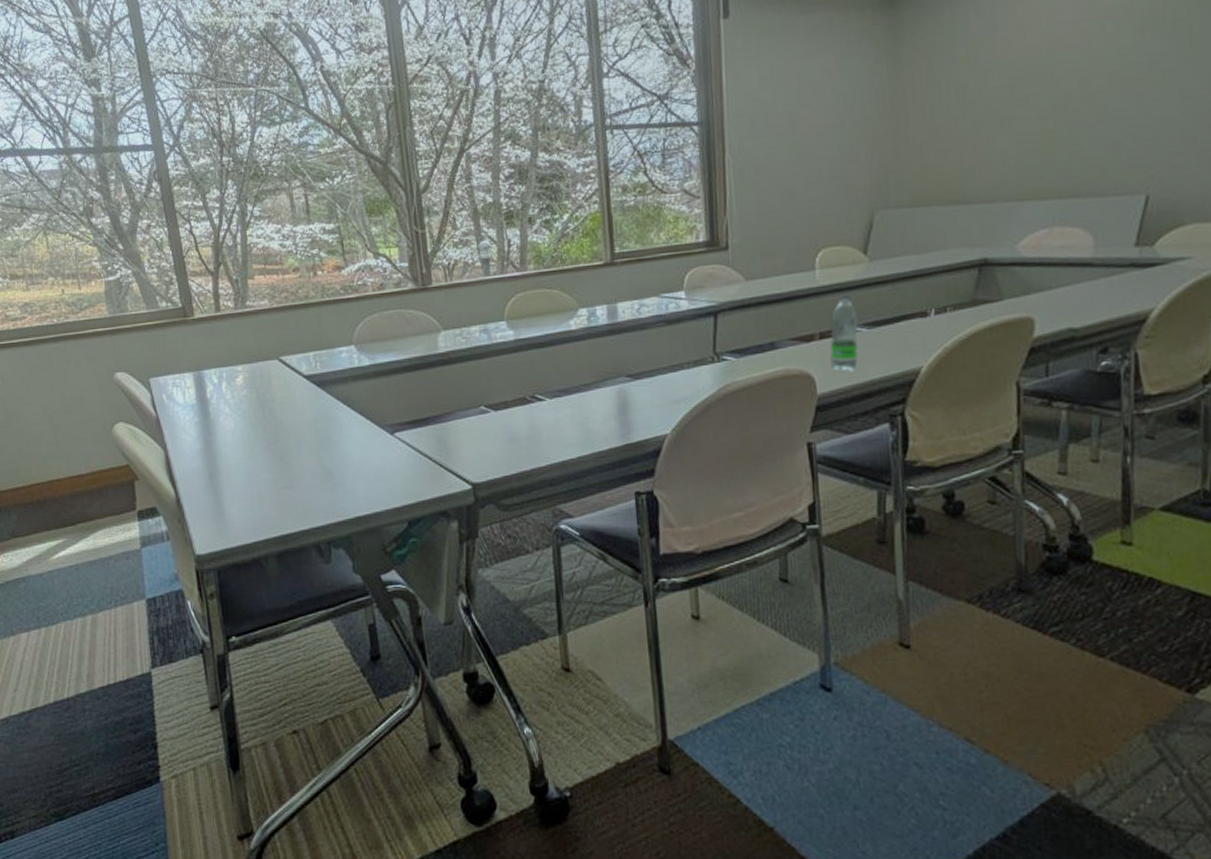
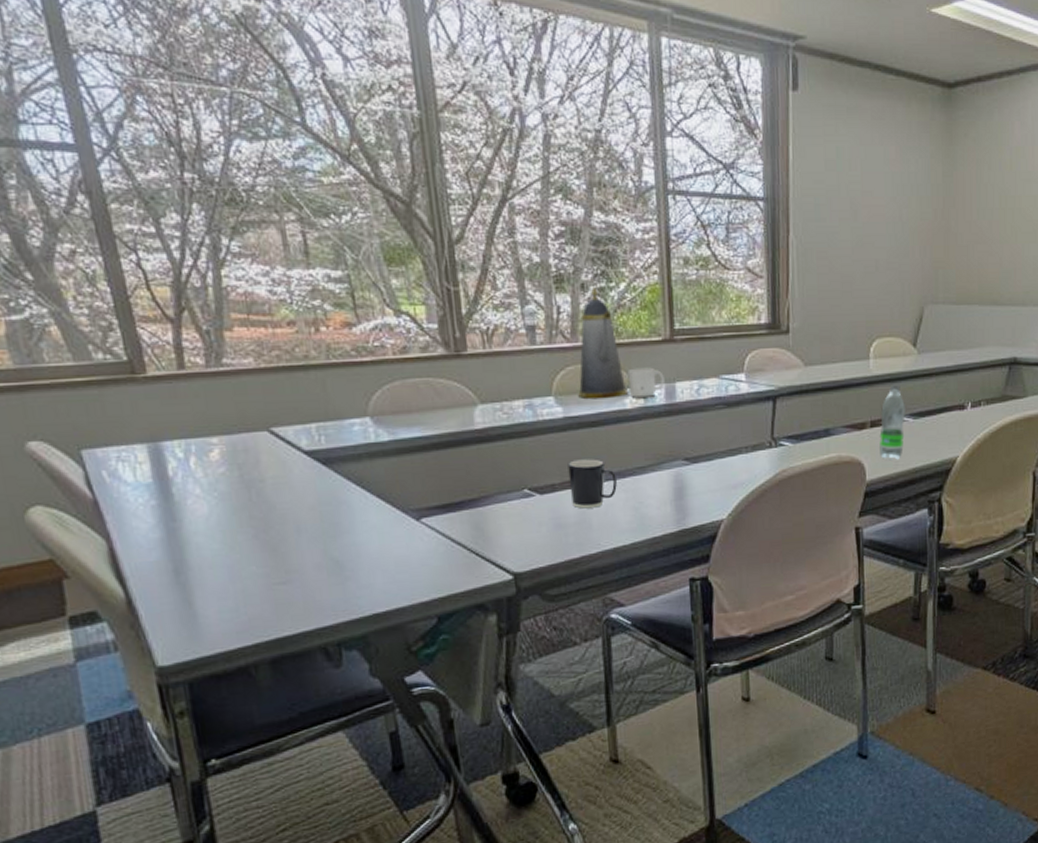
mug: none [519,377,564,424] -> present [567,458,617,509]
coffee pot: none [527,219,572,322] -> present [578,286,628,399]
mug: none [572,290,607,319] -> present [627,367,665,398]

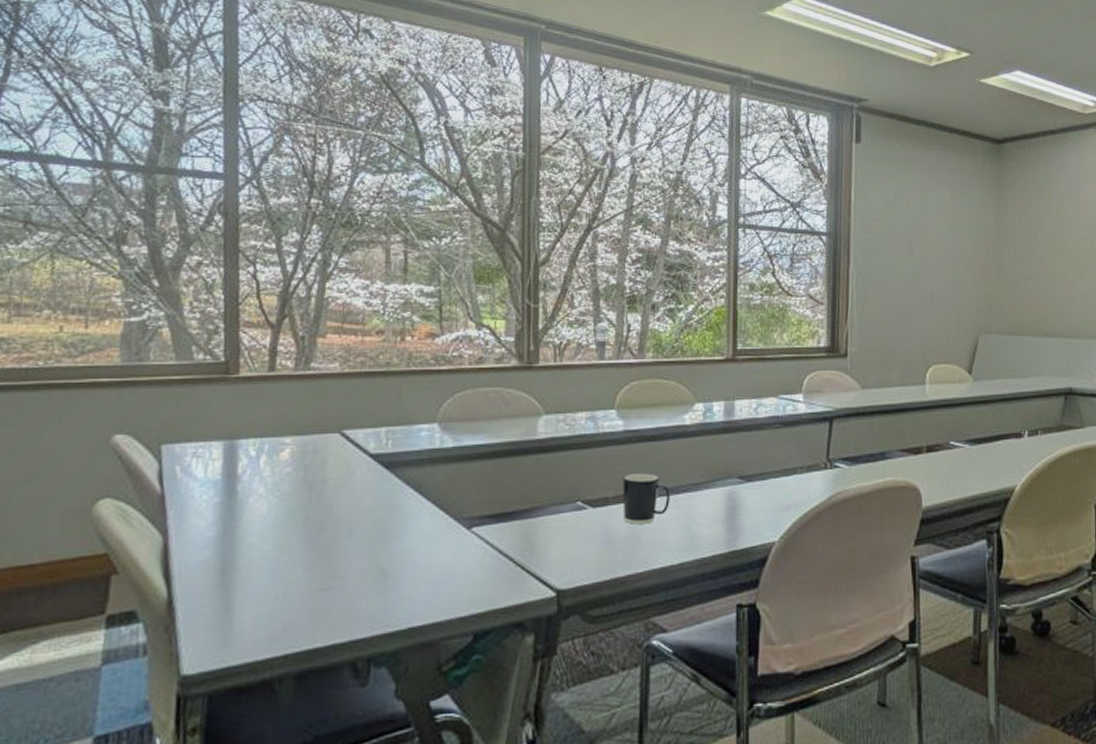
coffee pot: present [578,286,628,399] -> none [640,307,688,414]
mug: present [627,367,665,398] -> none [689,385,724,414]
bottle: present [879,385,906,461] -> none [935,411,962,487]

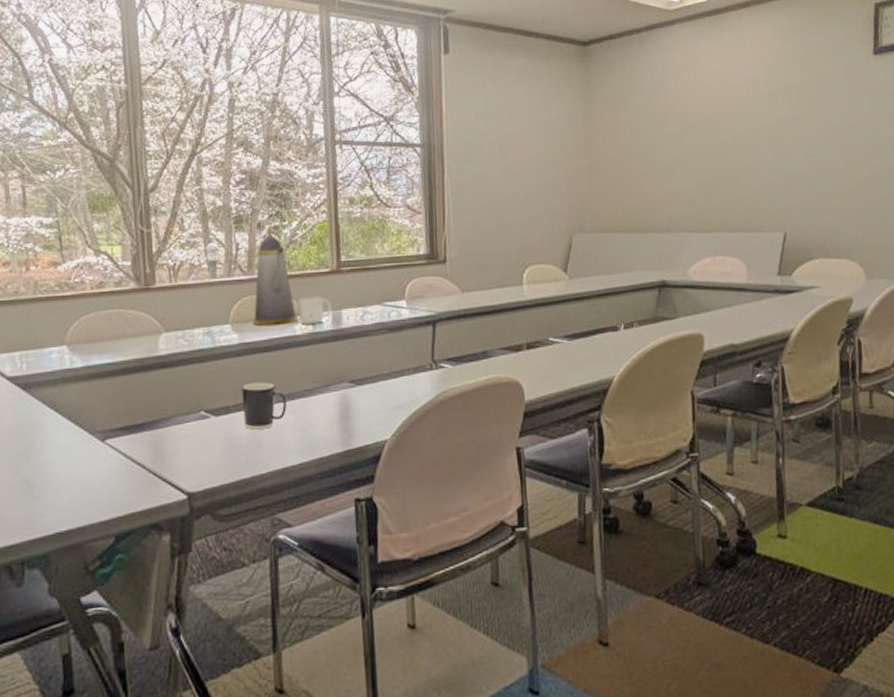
coffee pot: none [640,307,688,414] -> present [253,225,298,326]
mug: none [689,385,724,414] -> present [298,296,332,324]

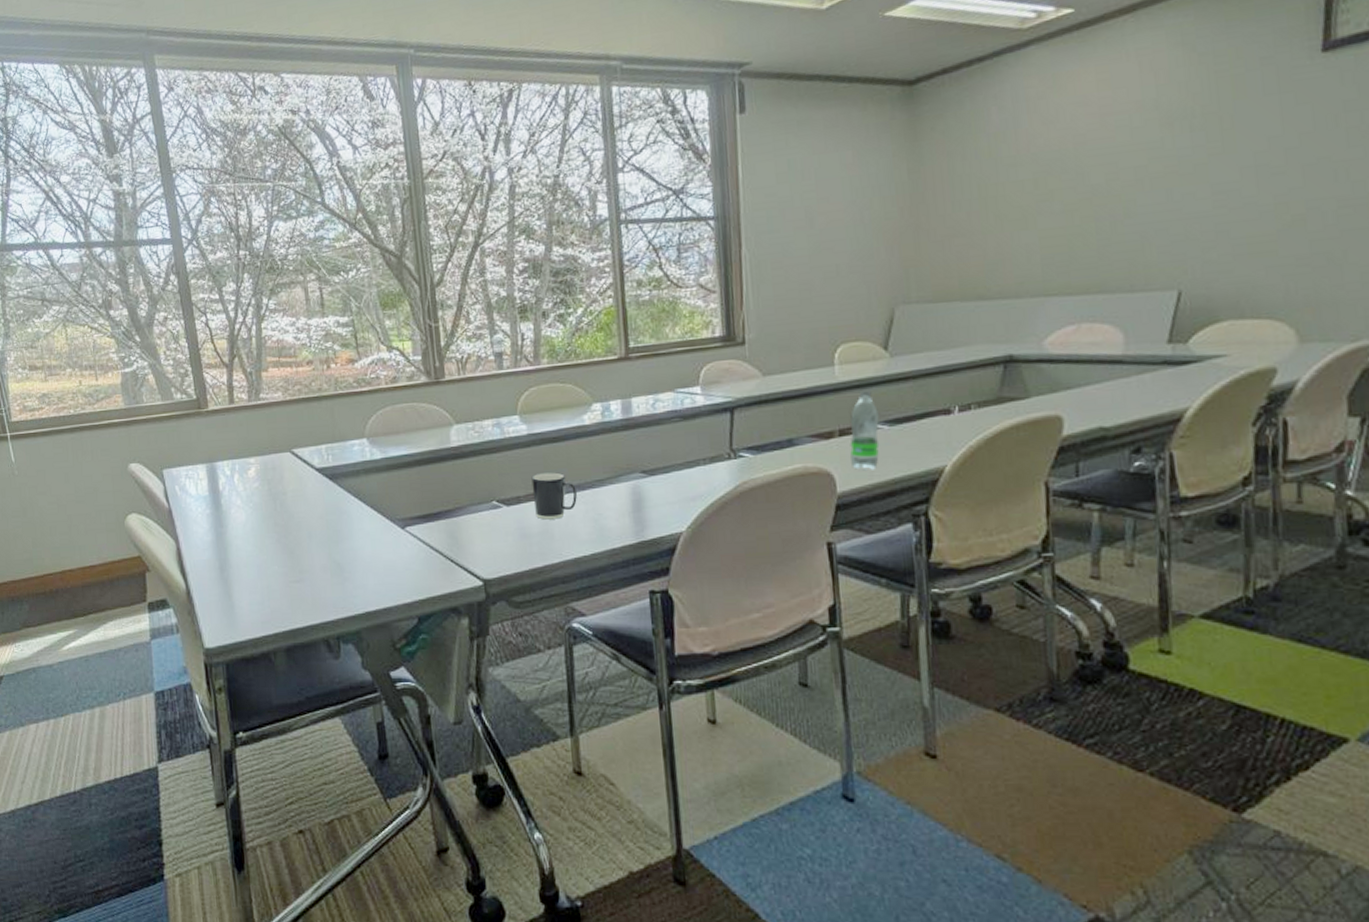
coffee pot: present [253,225,298,326] -> none [540,313,586,416]
mug: present [298,296,332,324] -> none [585,384,621,414]
bottle: none [536,309,561,381] -> present [850,391,880,471]

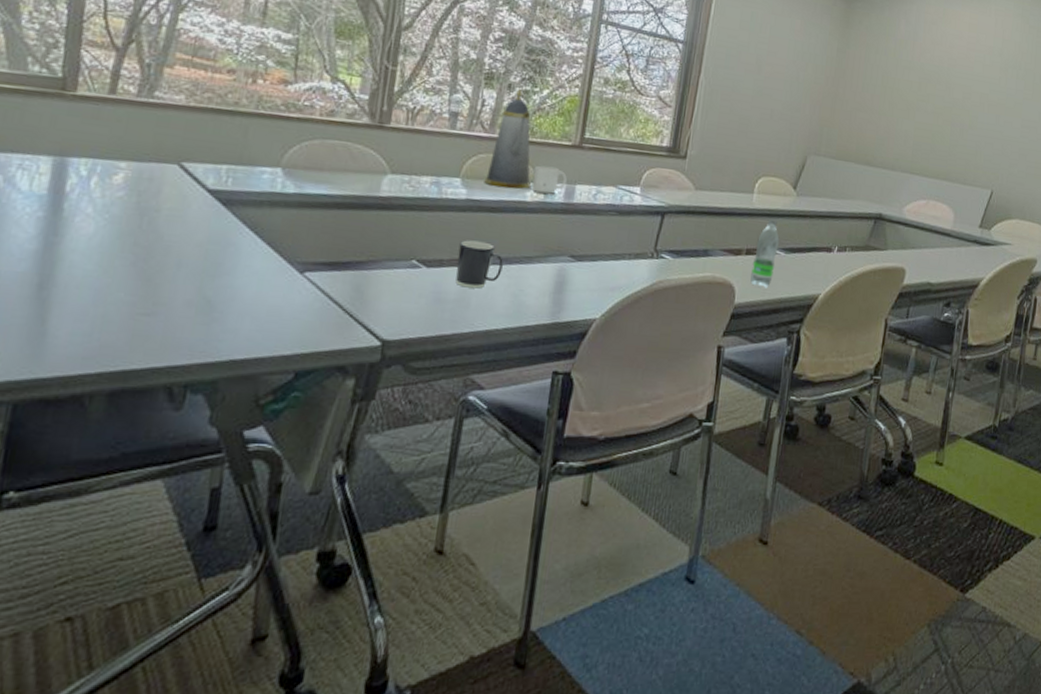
coffee pot: none [540,313,586,416] -> present [484,88,531,189]
mug: none [585,384,621,414] -> present [532,165,567,194]

